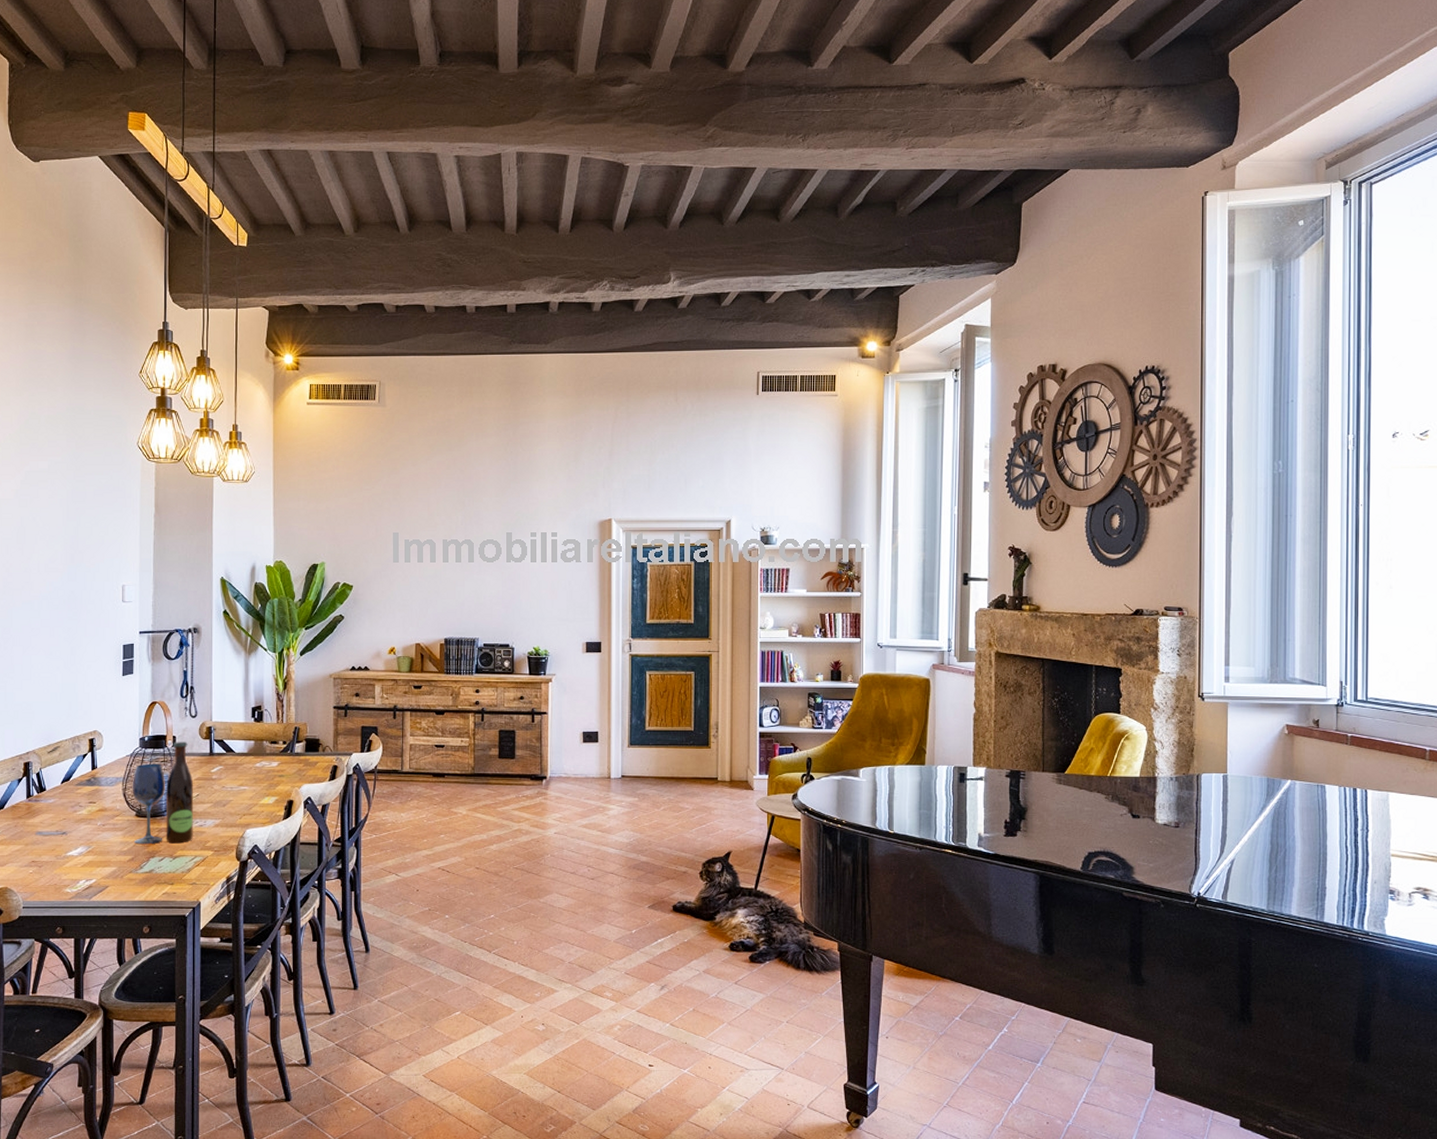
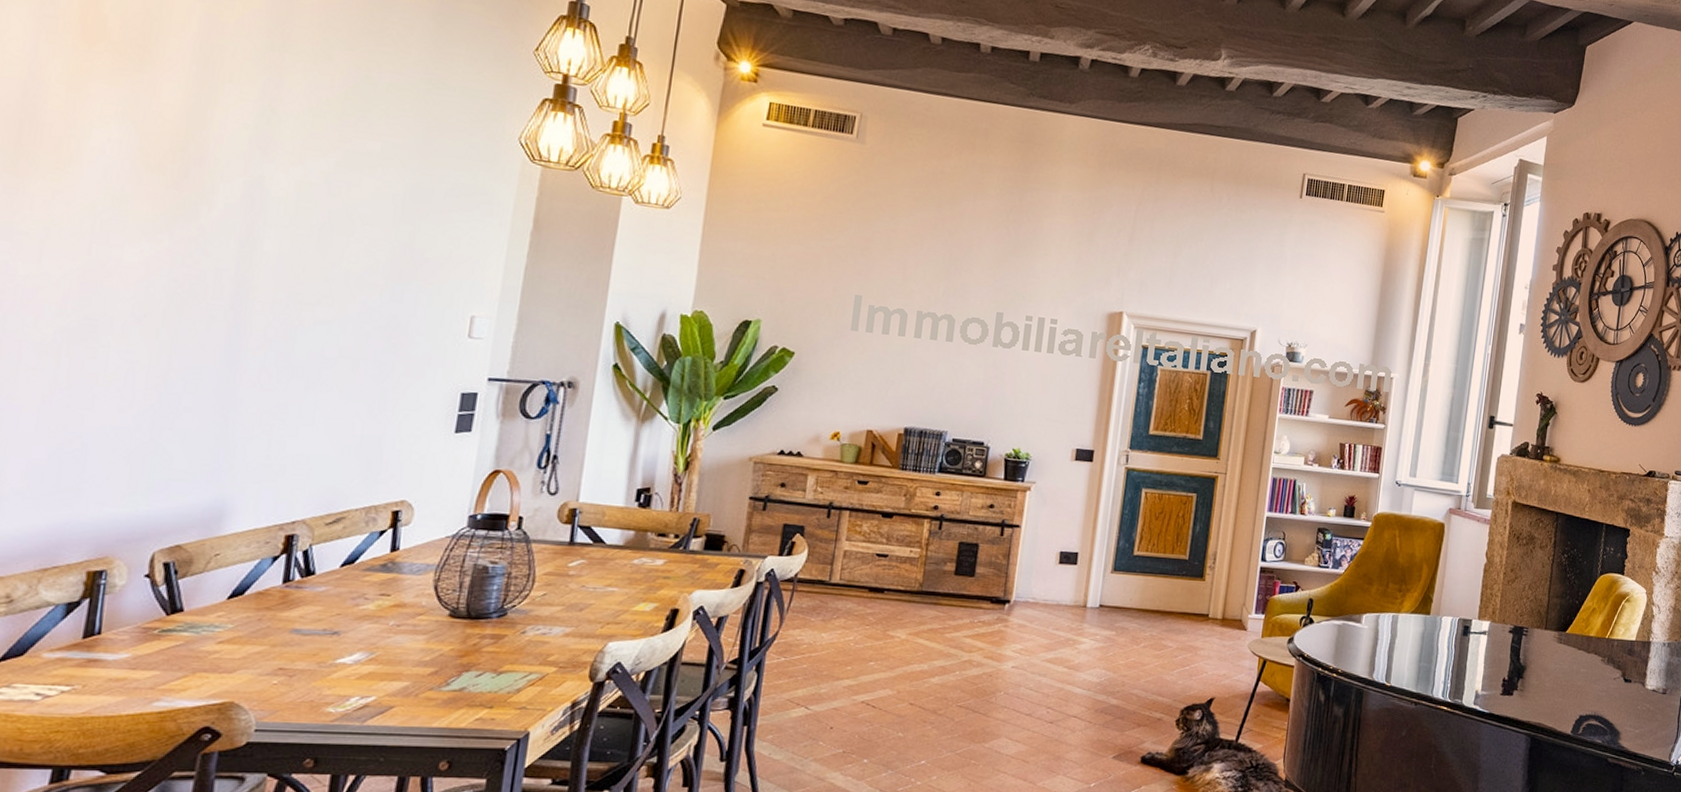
wineglass: present [132,763,165,845] -> none [441,549,500,655]
bottle: present [165,741,194,844] -> none [489,524,541,655]

